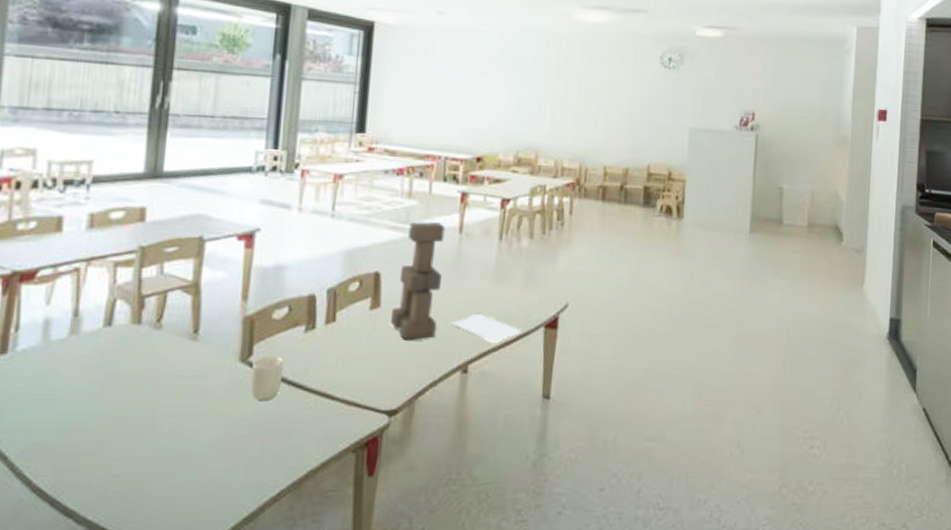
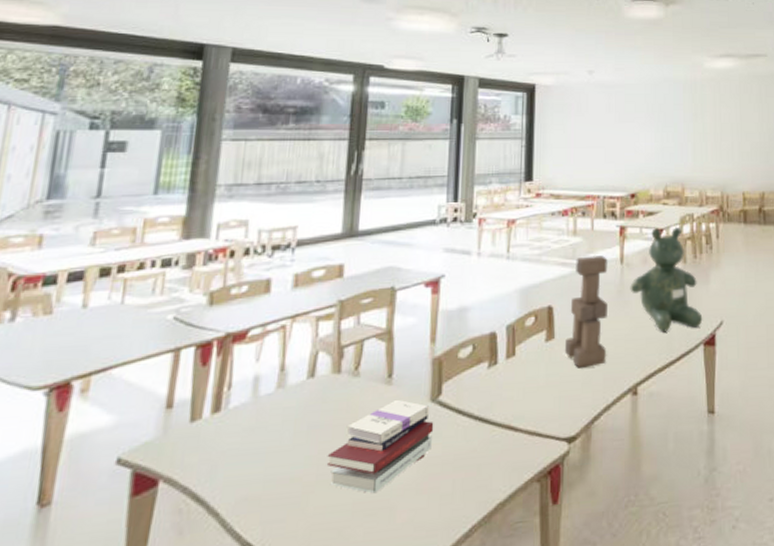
books: none [124,356,243,450] -> present [326,399,434,494]
cup: present [250,356,284,402] -> none [440,393,471,439]
paper sheet: present [450,313,521,343] -> none [618,337,683,364]
teddy bear: none [467,197,546,309] -> present [630,227,703,331]

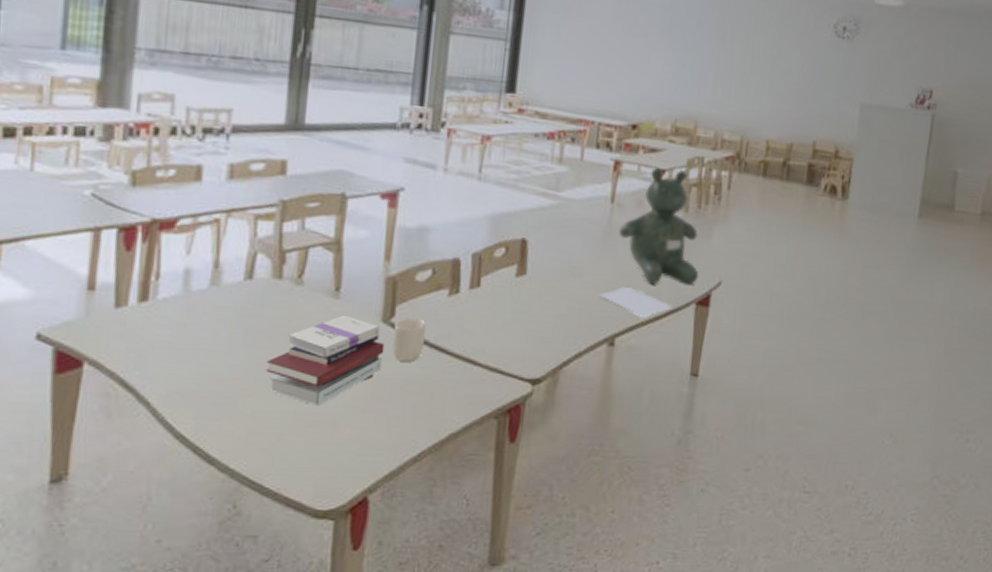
cup: none [440,393,471,439] -> present [392,318,427,363]
toy blocks: present [565,255,608,368] -> none [537,189,596,310]
paper sheet: none [618,337,683,364] -> present [597,286,672,317]

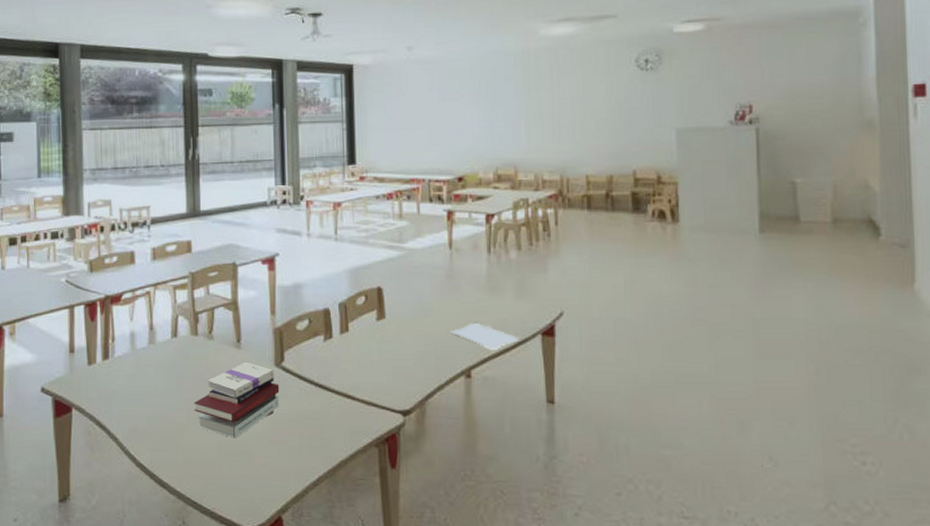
cup: present [392,318,427,363] -> none [284,362,311,400]
teddy bear: present [618,168,699,284] -> none [460,213,540,318]

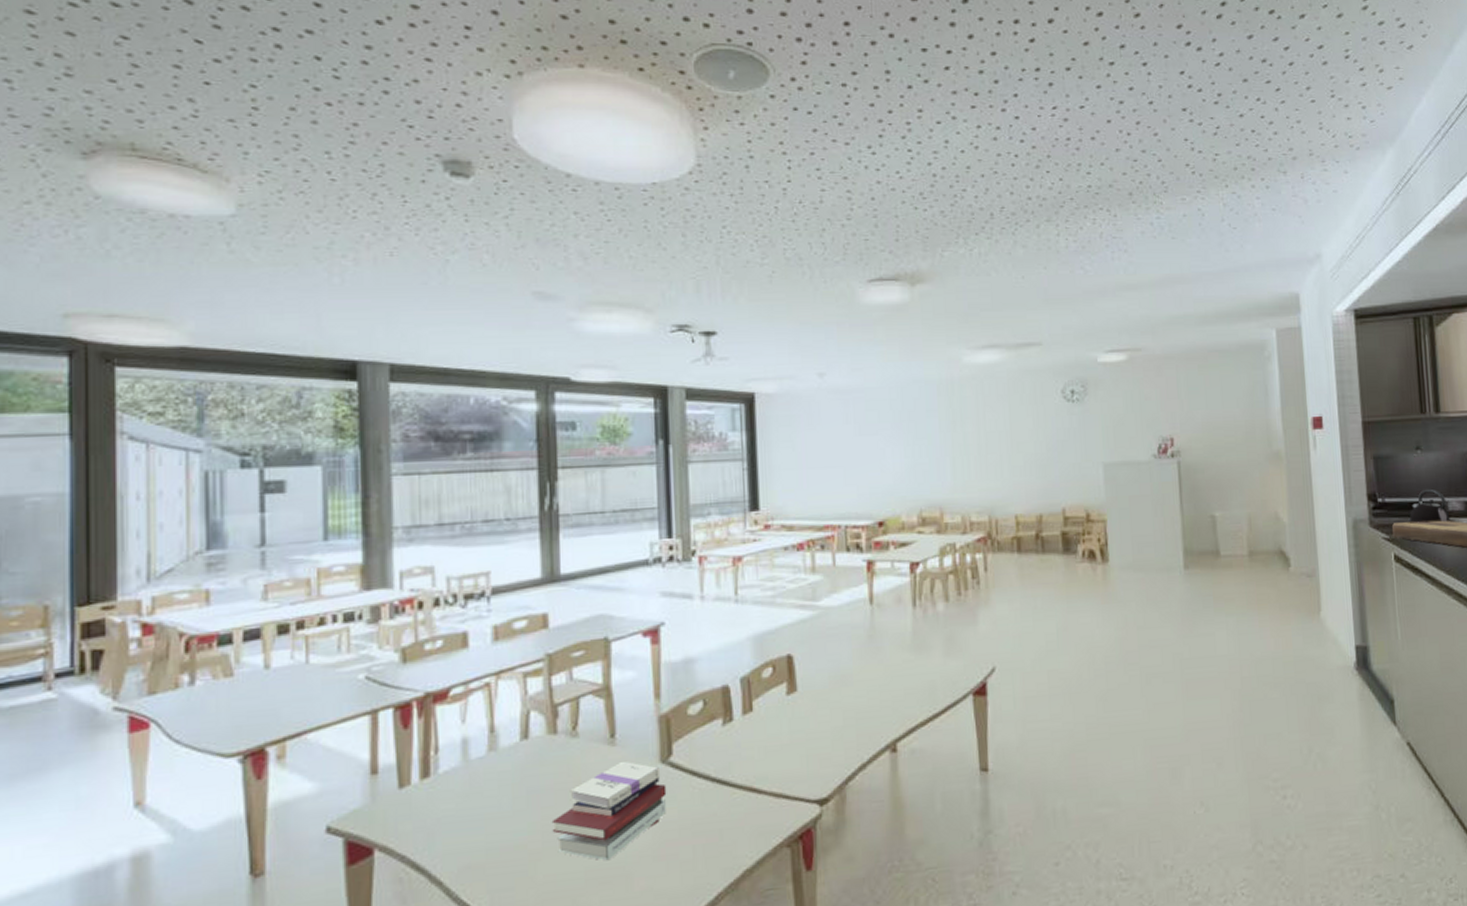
paper sheet: present [449,322,519,350] -> none [872,687,949,717]

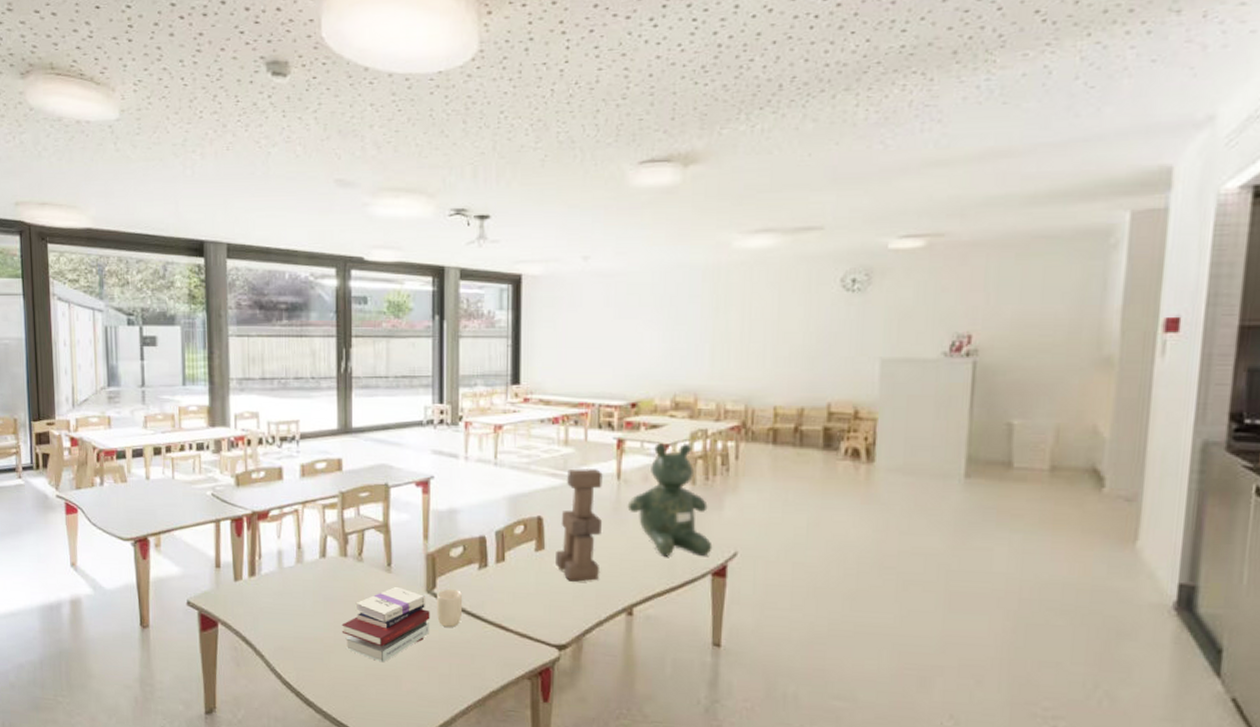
cup: none [673,753,706,802] -> present [436,589,463,628]
toy blocks: none [810,595,859,724] -> present [556,468,603,582]
teddy bear: none [882,560,971,680] -> present [627,443,713,556]

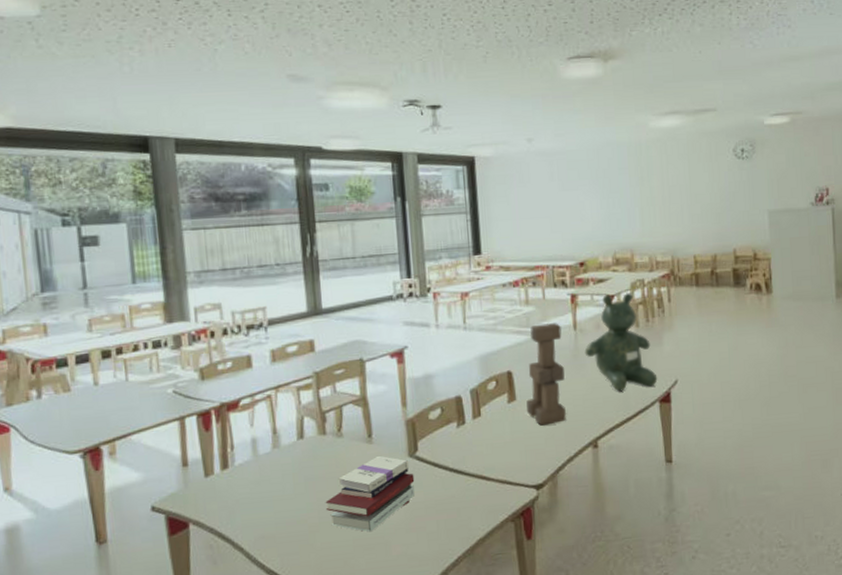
cup: present [436,589,463,628] -> none [418,449,446,487]

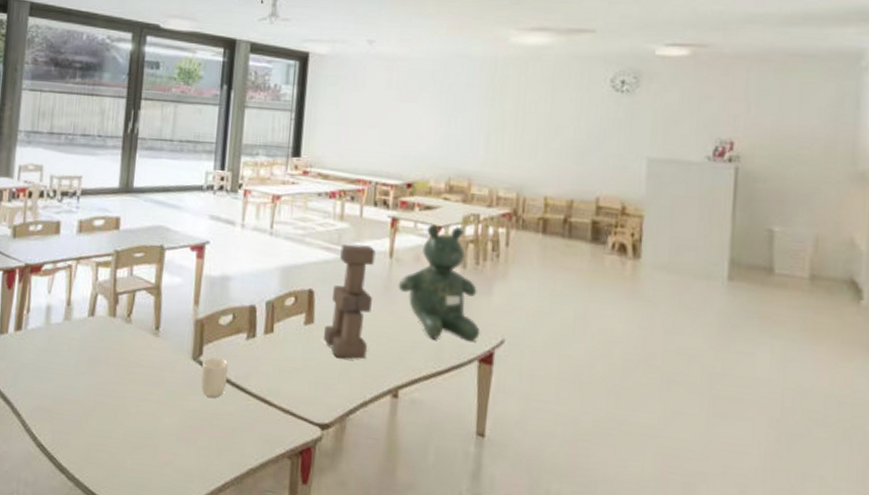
books: present [325,455,415,532] -> none [102,351,195,431]
cup: none [418,449,446,487] -> present [201,357,229,399]

